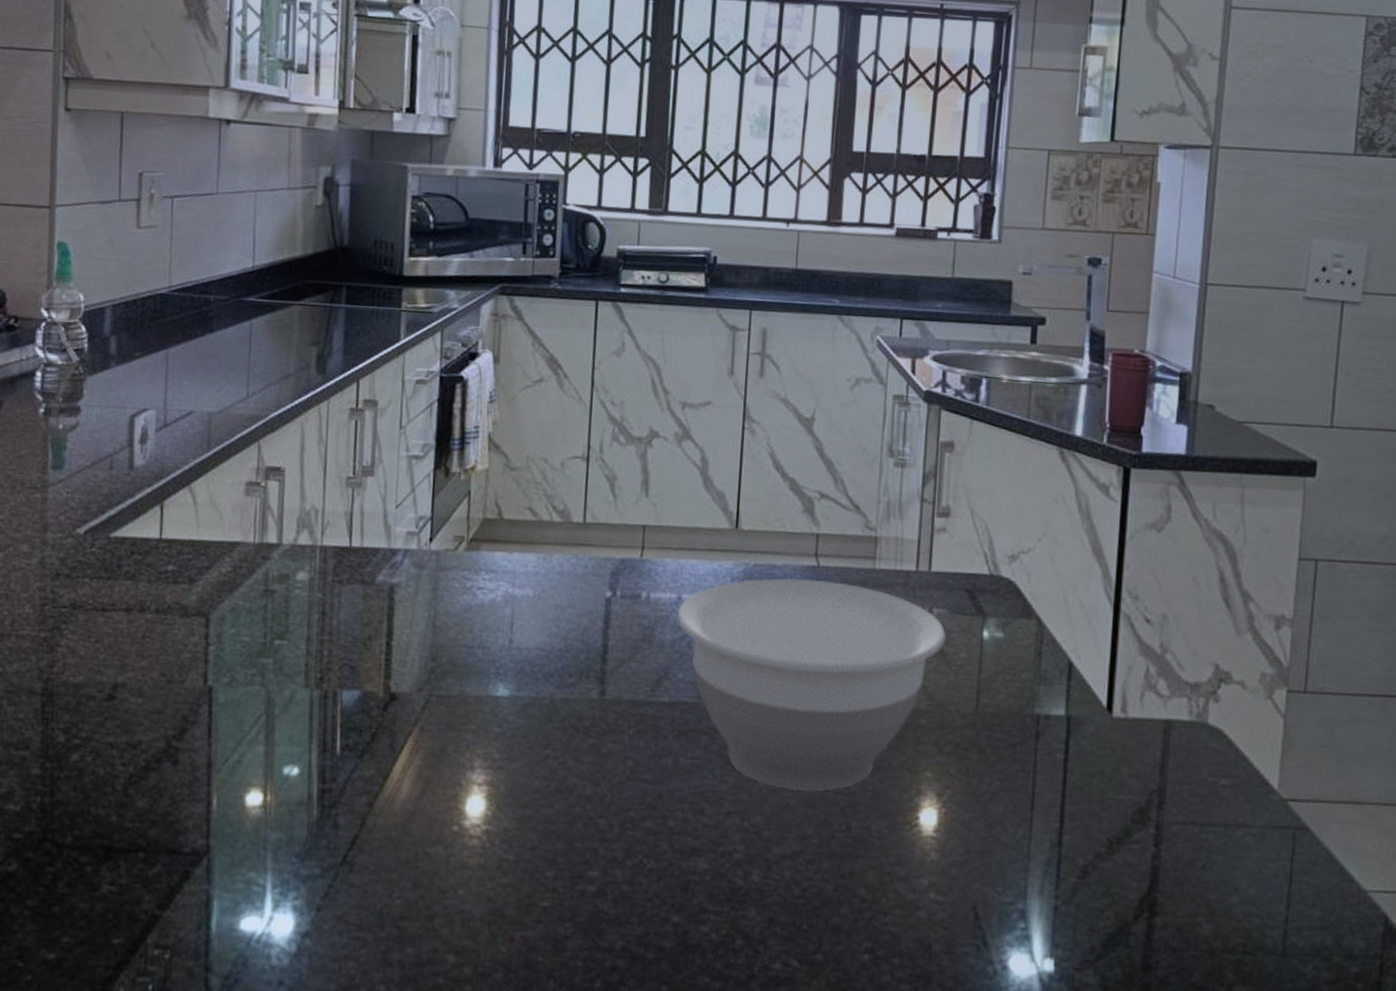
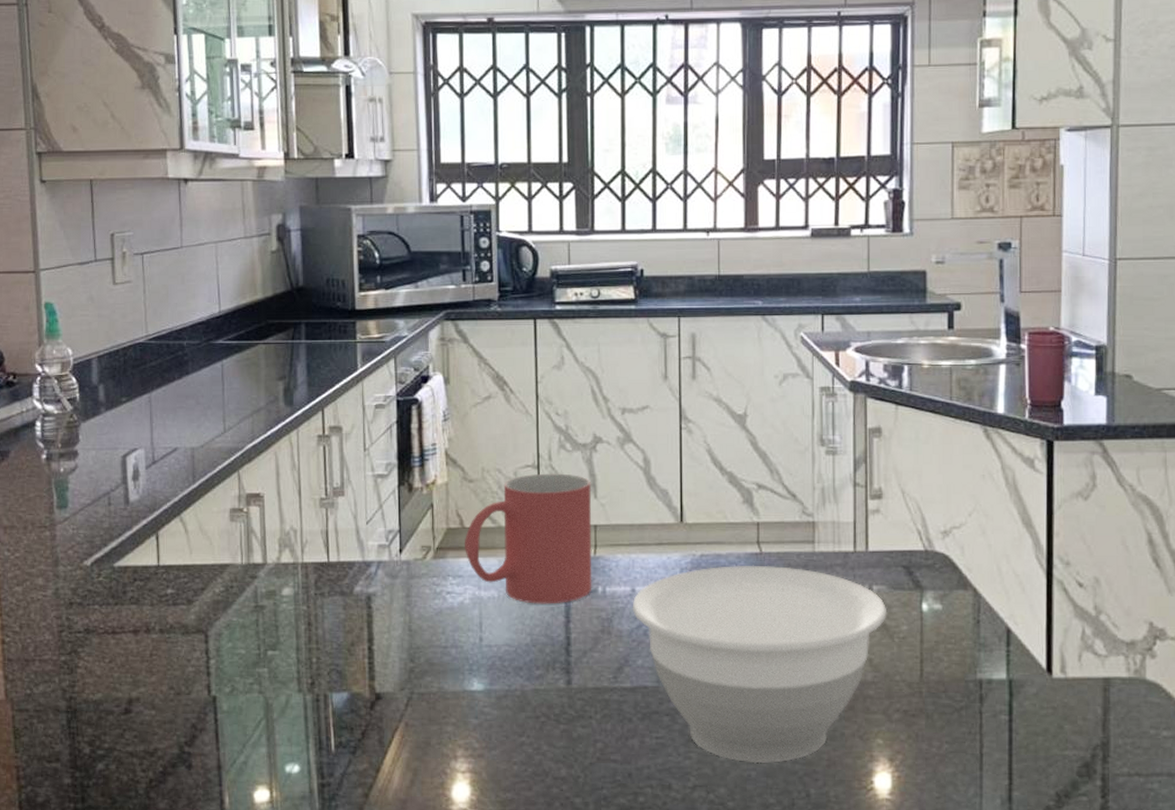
mug: none [501,465,644,608] -> present [465,473,592,604]

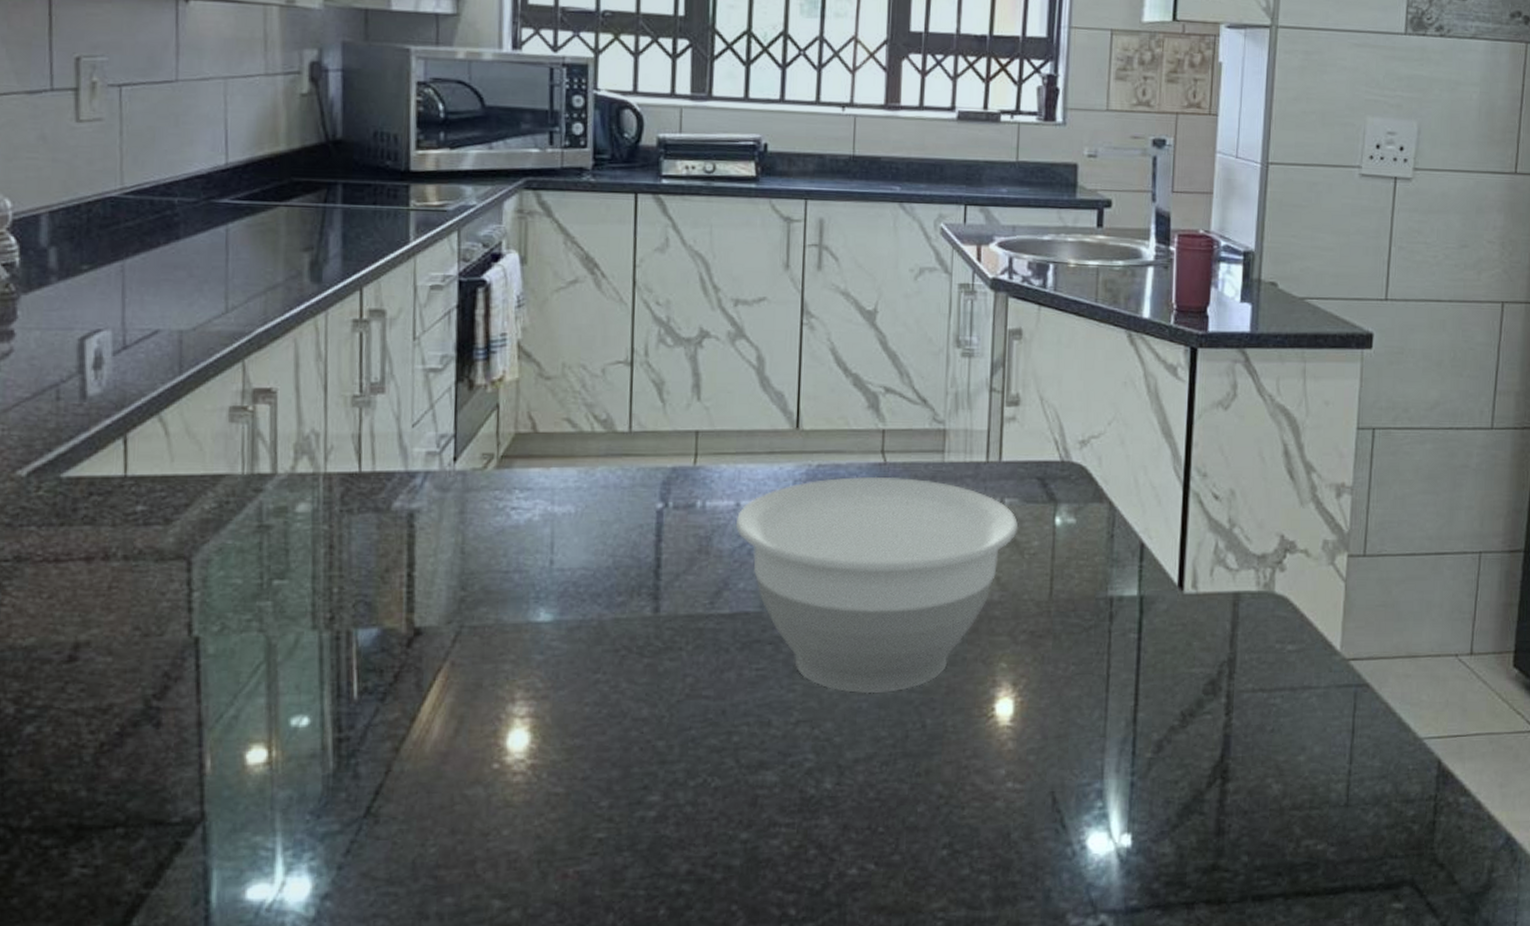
mug: present [465,473,592,604] -> none [536,371,695,521]

